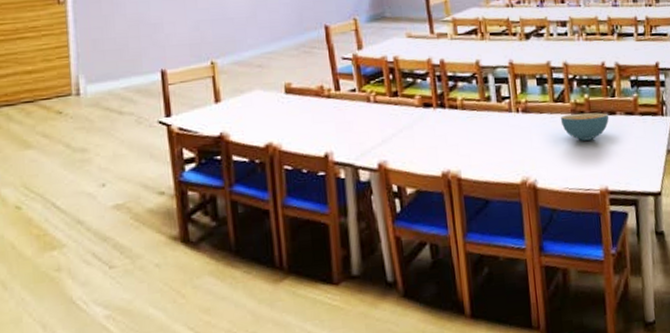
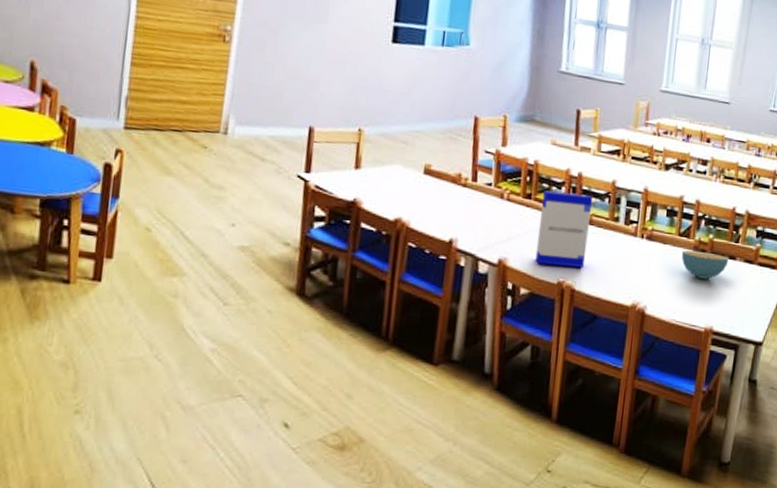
cereal box: none [409,81,466,160] -> present [535,190,592,268]

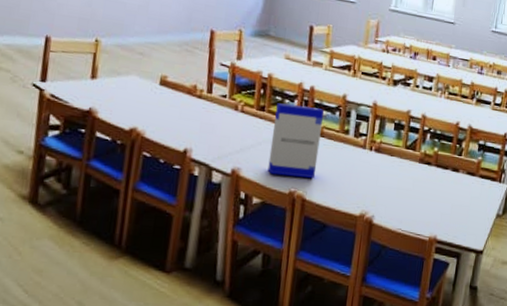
cereal bowl: present [681,250,729,279] -> none [408,162,453,190]

